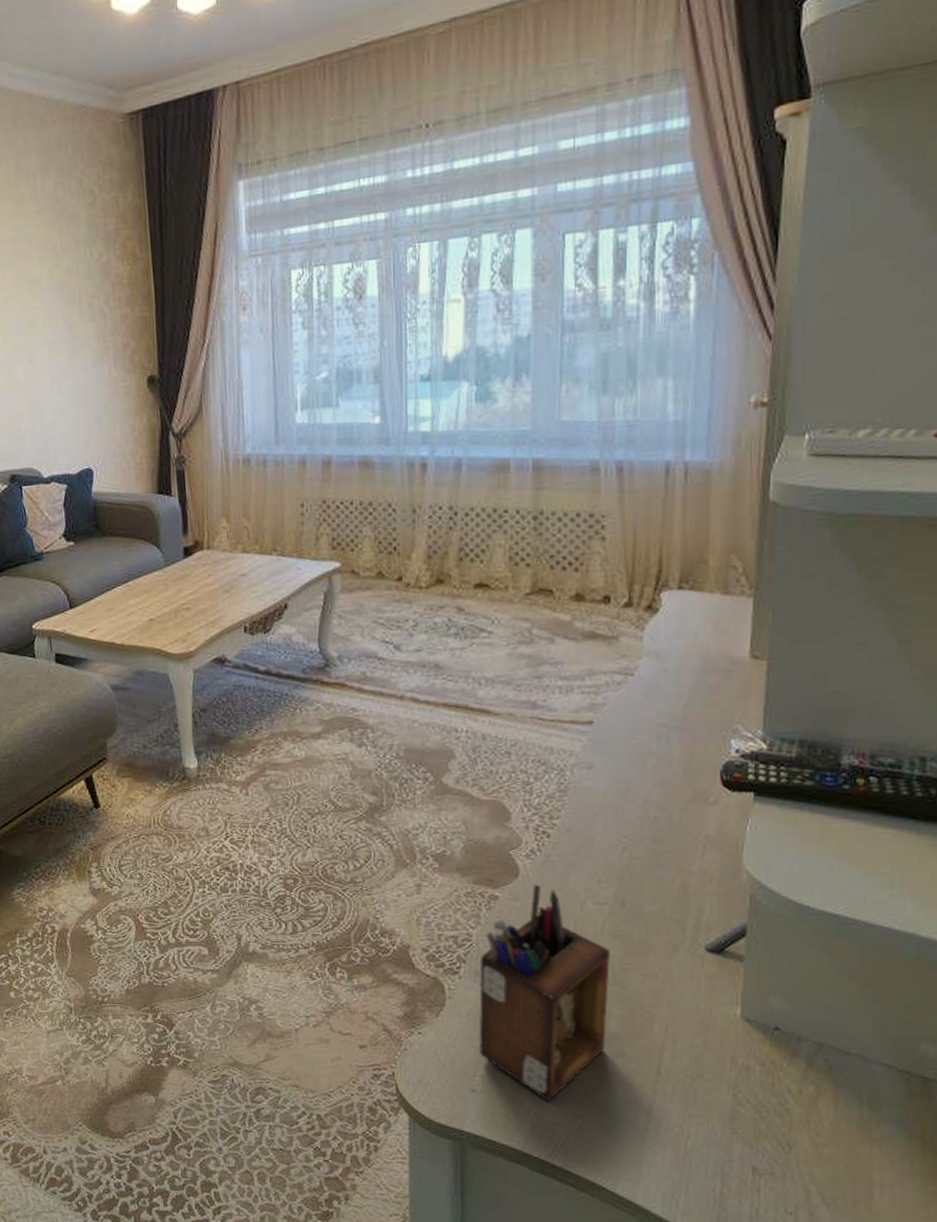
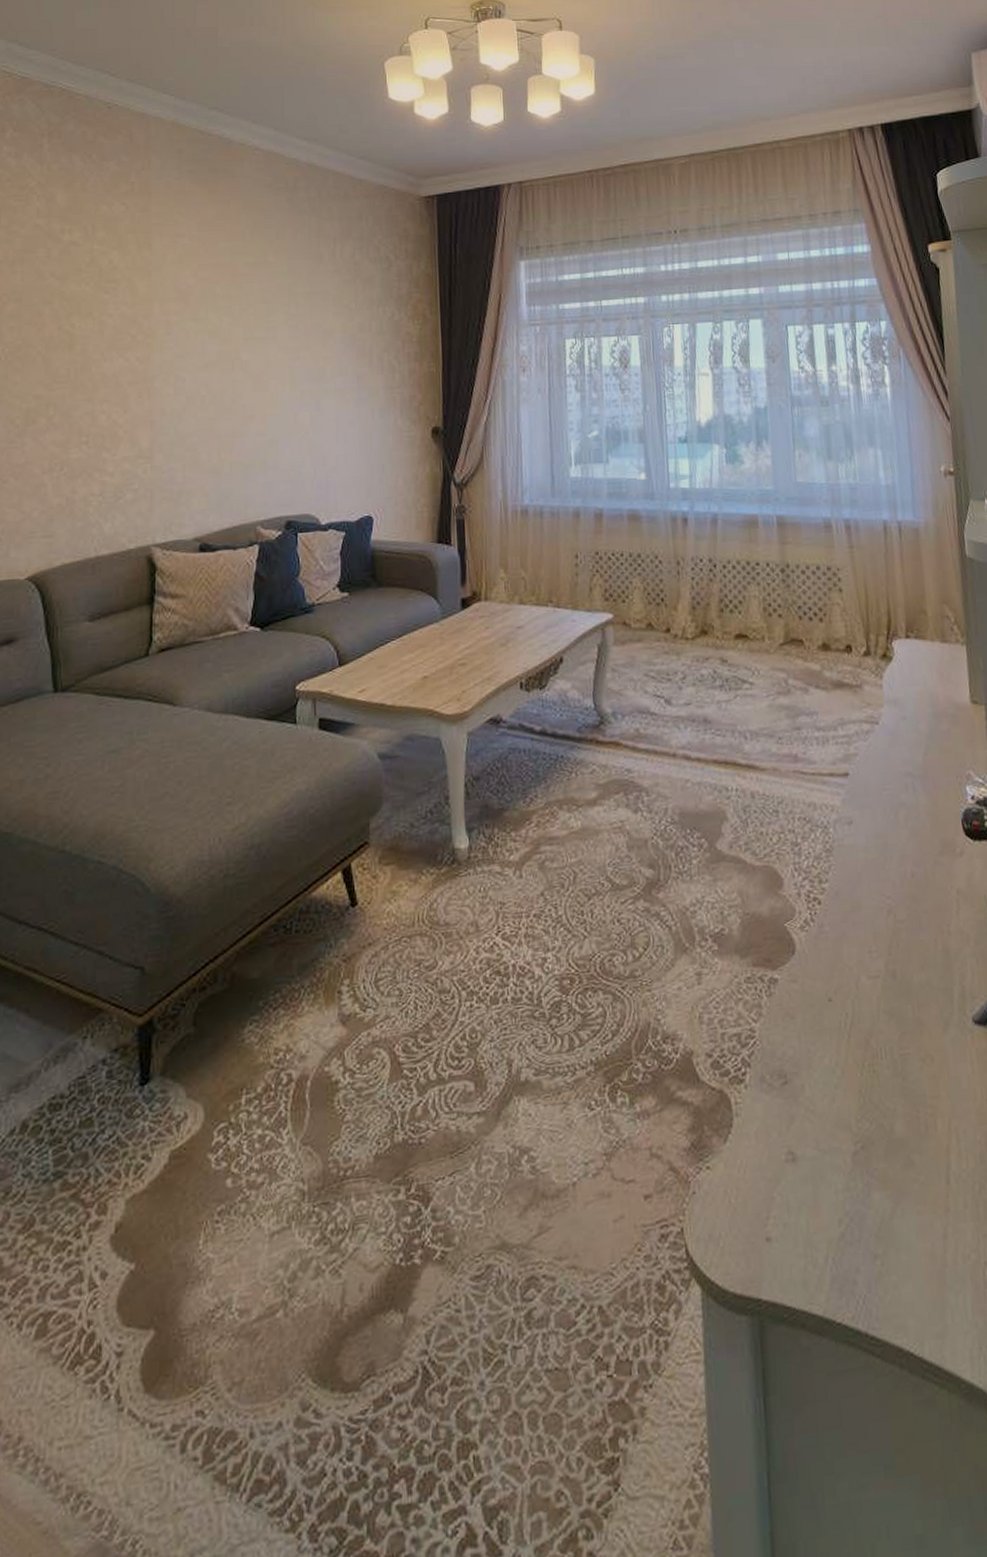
desk organizer: present [478,884,610,1102] -> none [765,960,895,1241]

